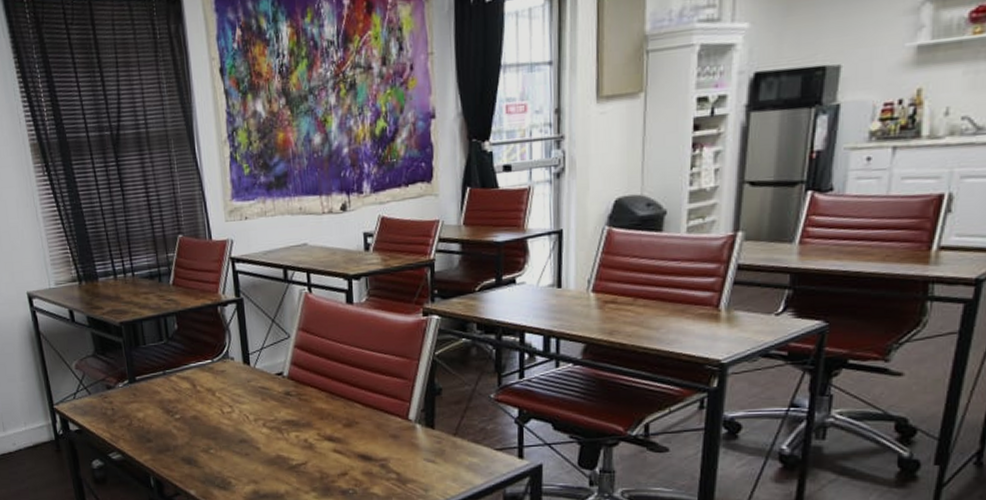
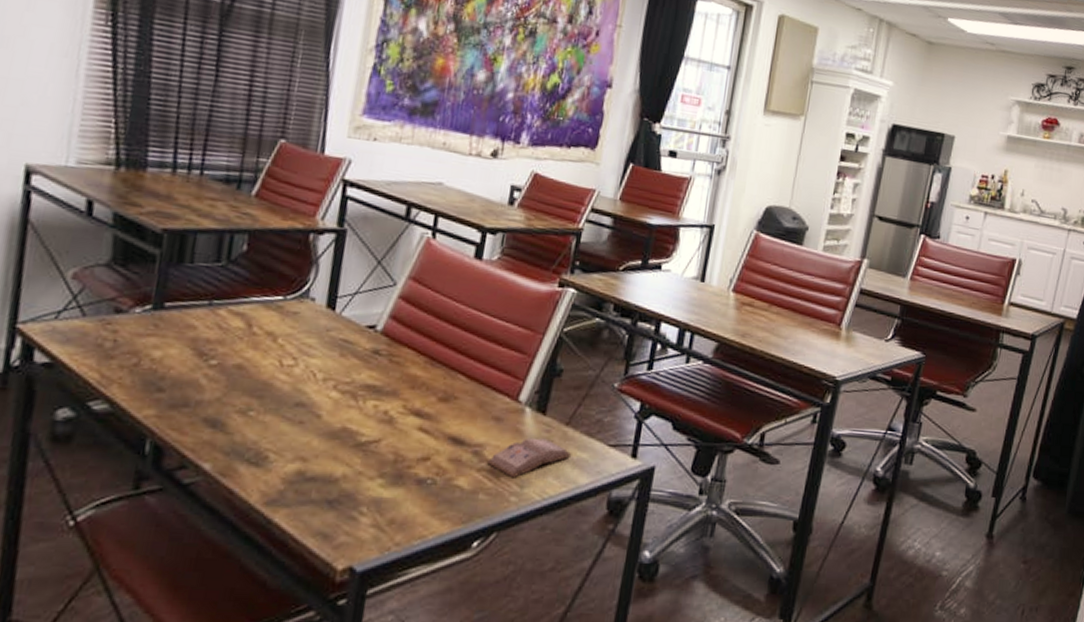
book: none [392,449,464,484] -> present [486,437,572,478]

